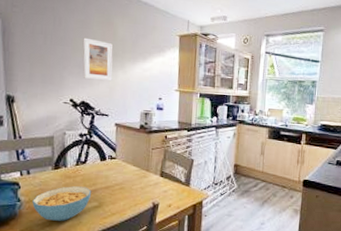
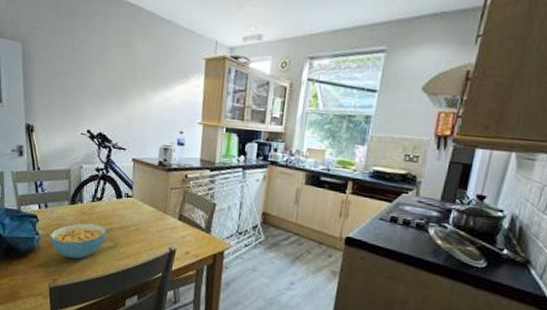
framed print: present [82,37,113,82] -> none [100,62,132,112]

